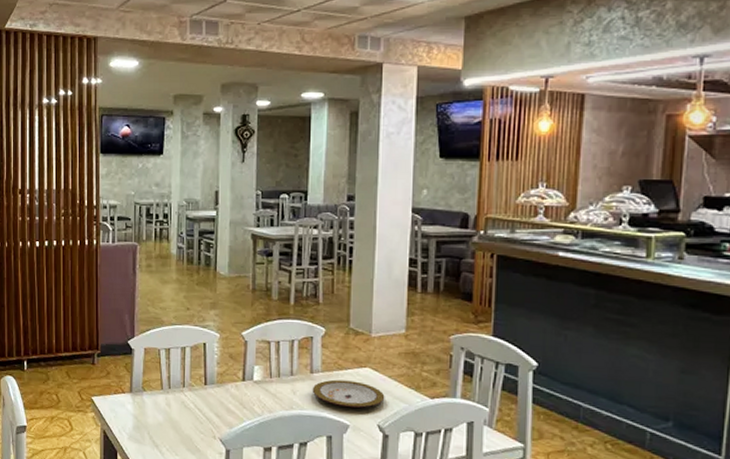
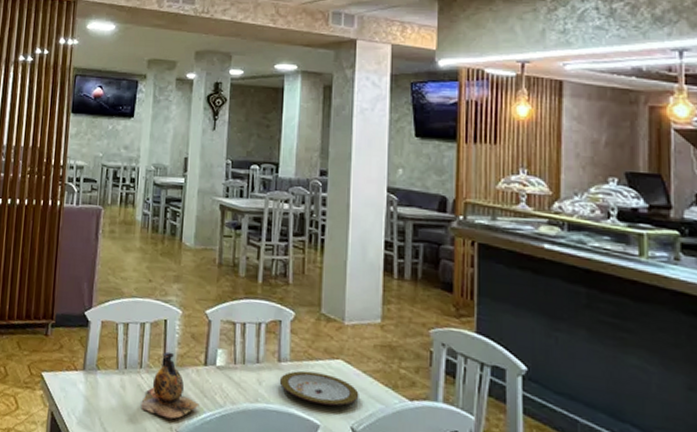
vase: none [186,371,240,429] -> present [141,351,200,420]

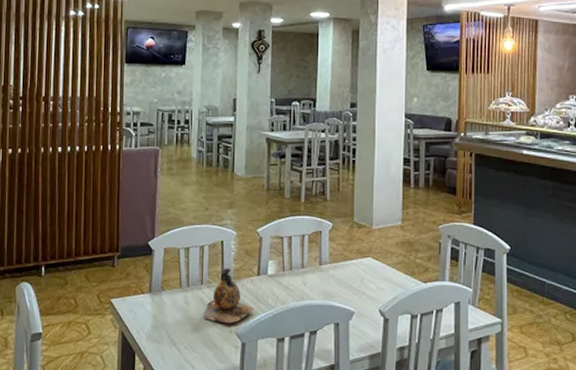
plate: present [279,370,359,407] -> none [321,270,385,296]

